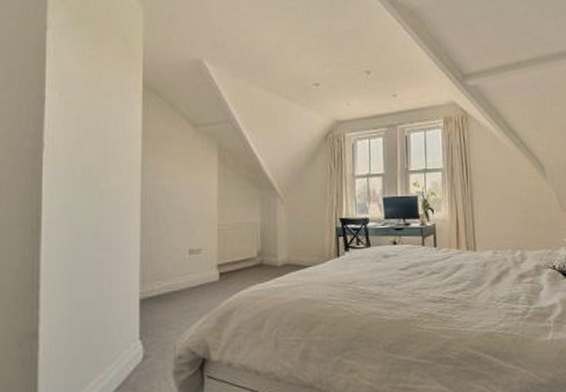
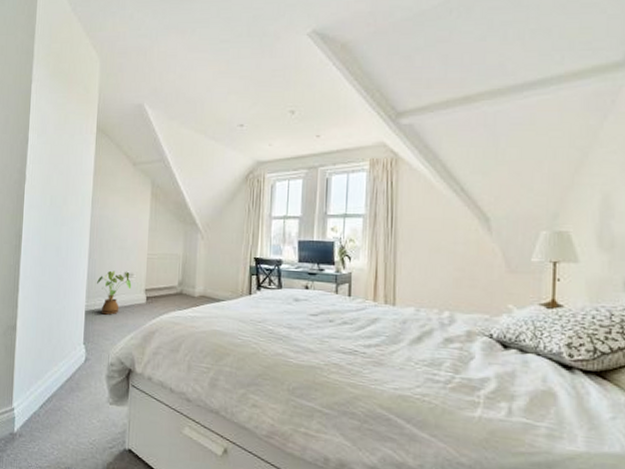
house plant: none [154,247,200,300] -> present [97,270,132,315]

